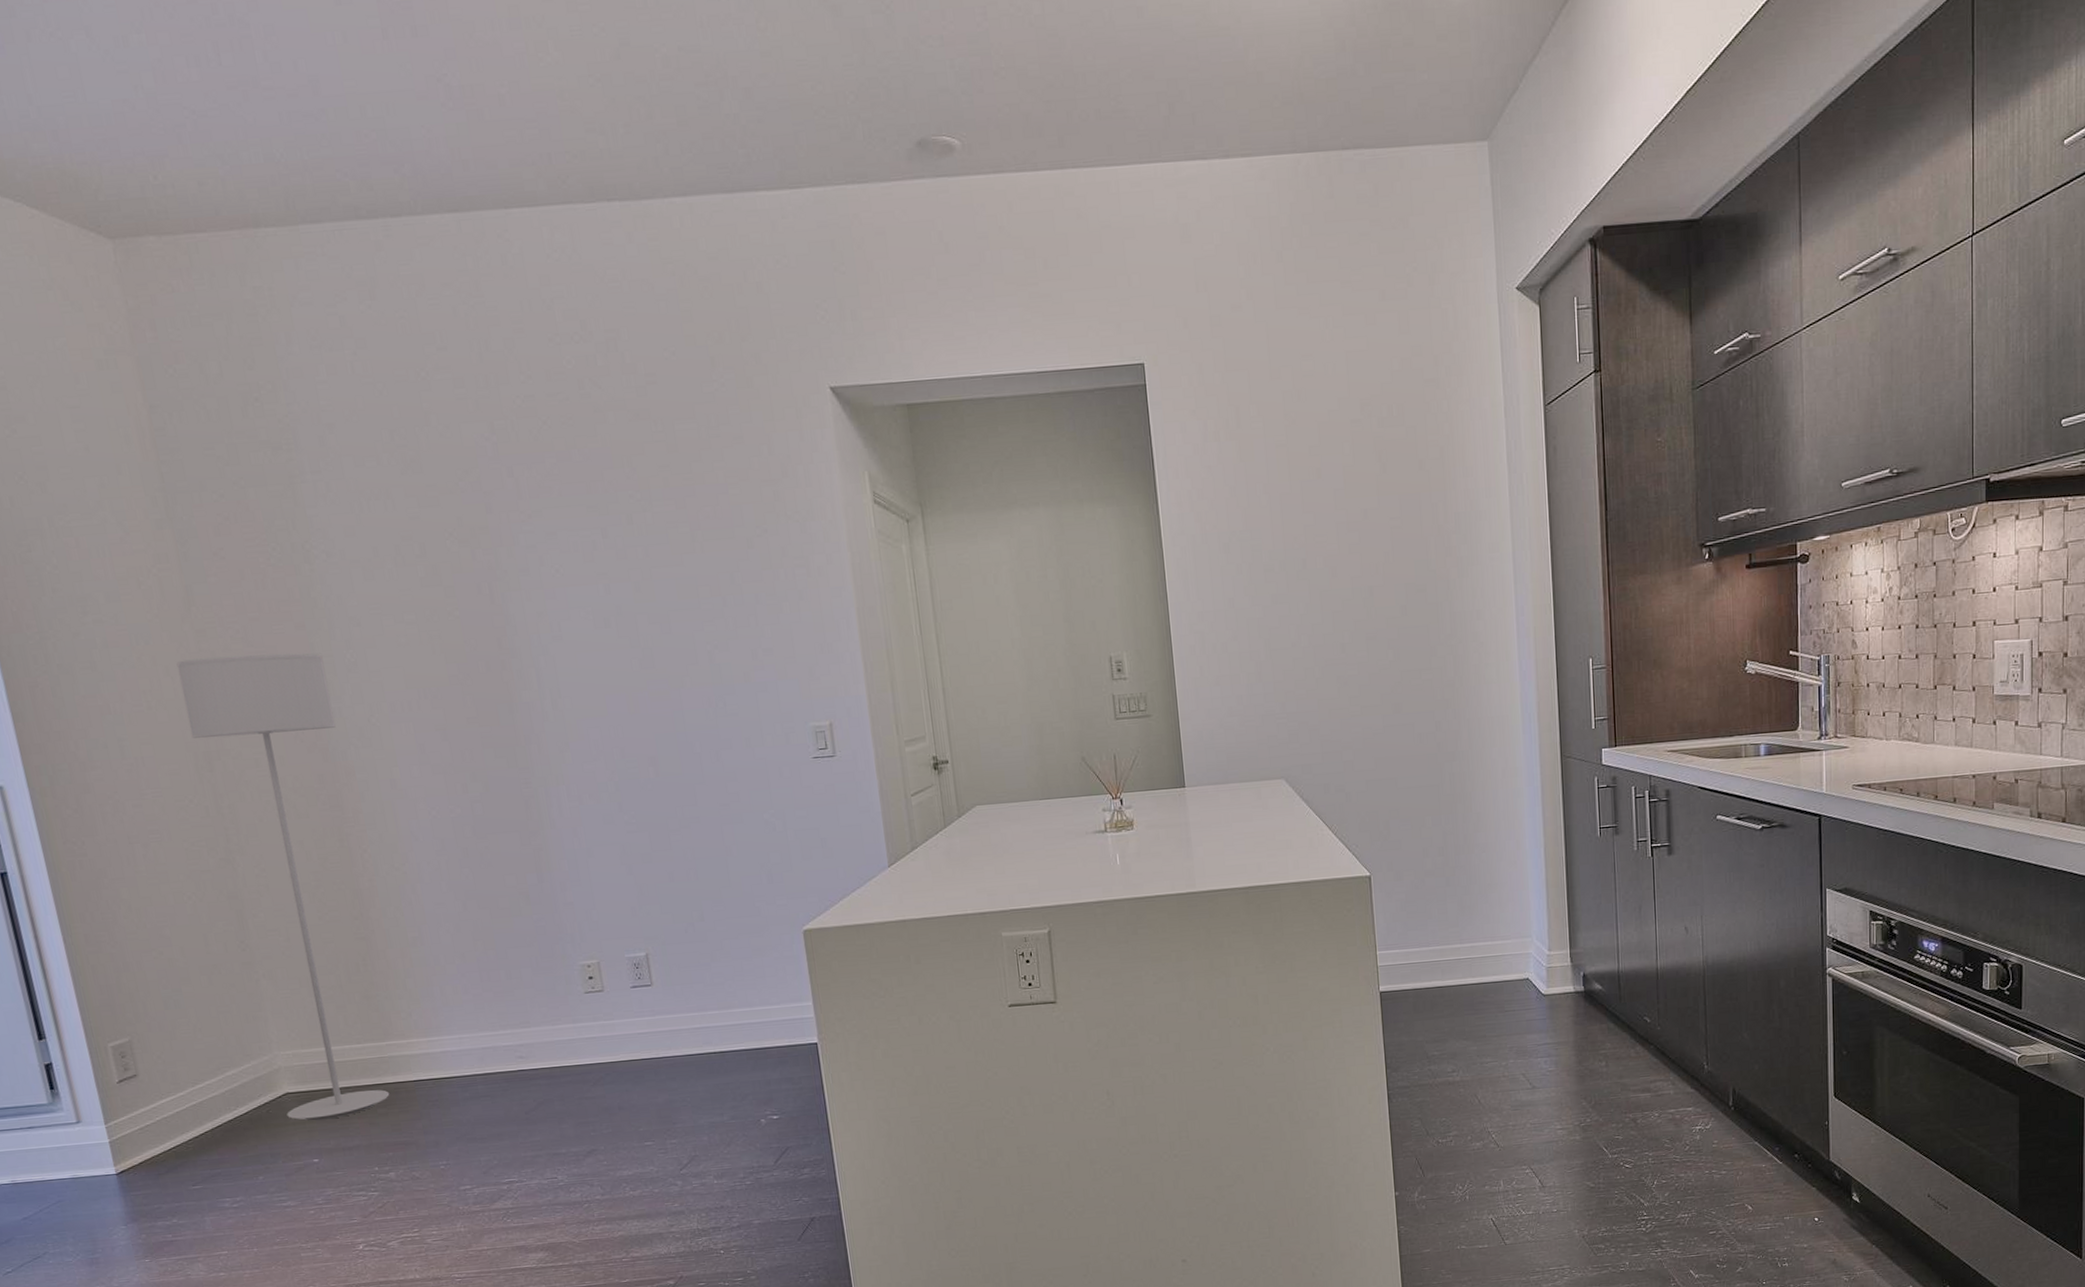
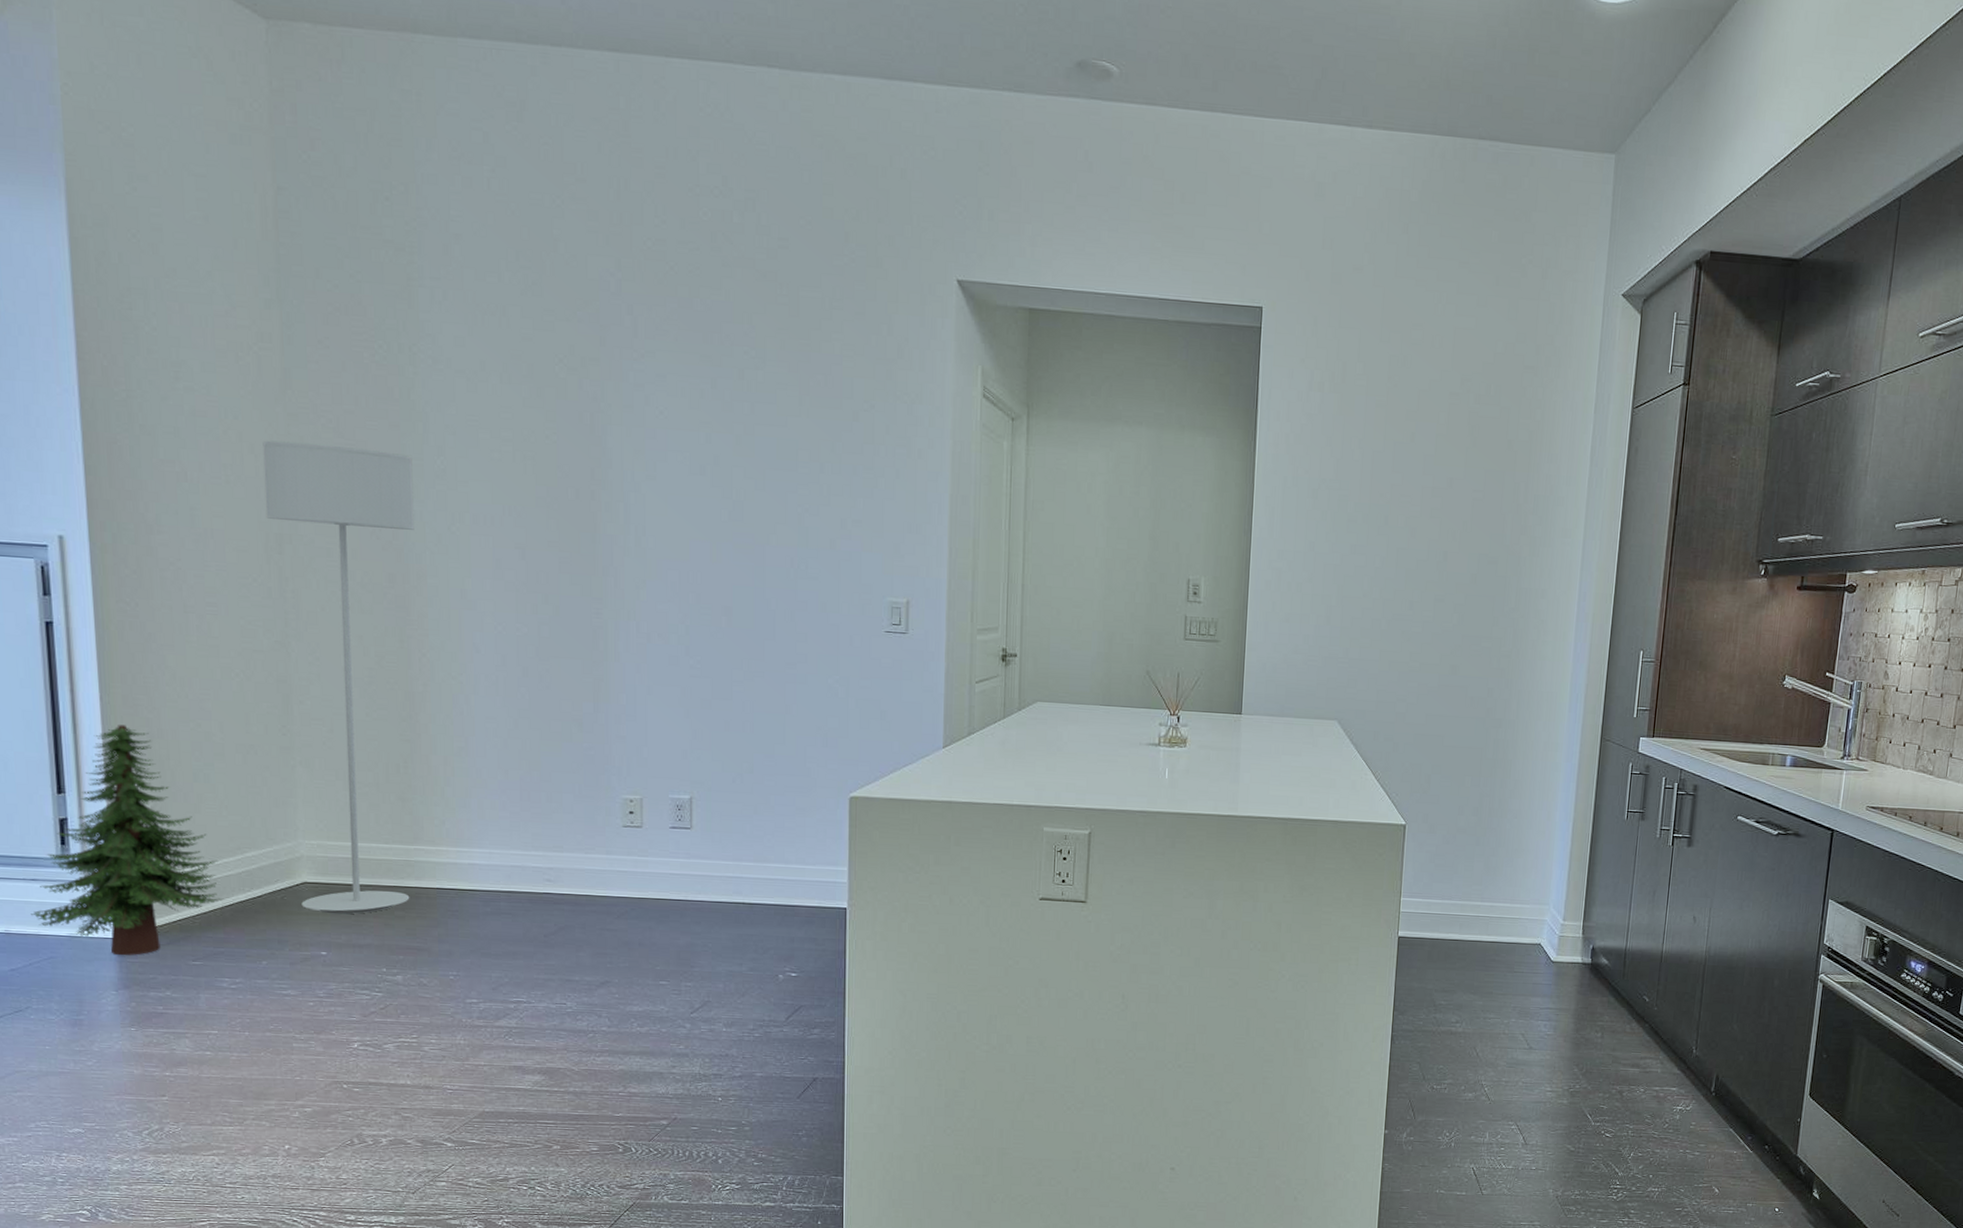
tree: none [33,963,213,1190] -> present [31,725,224,955]

